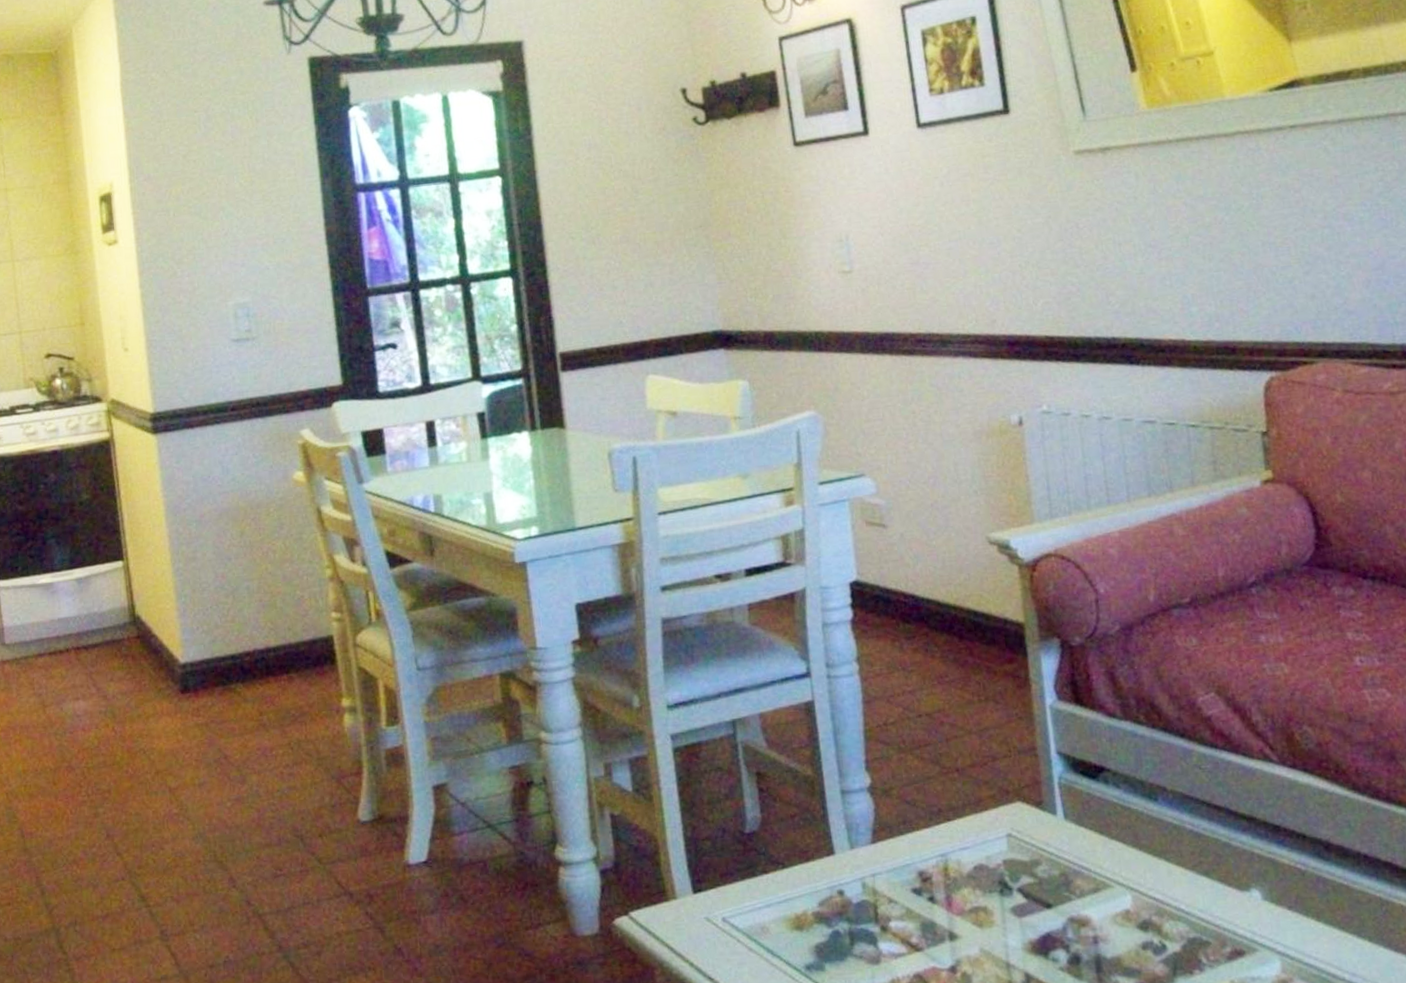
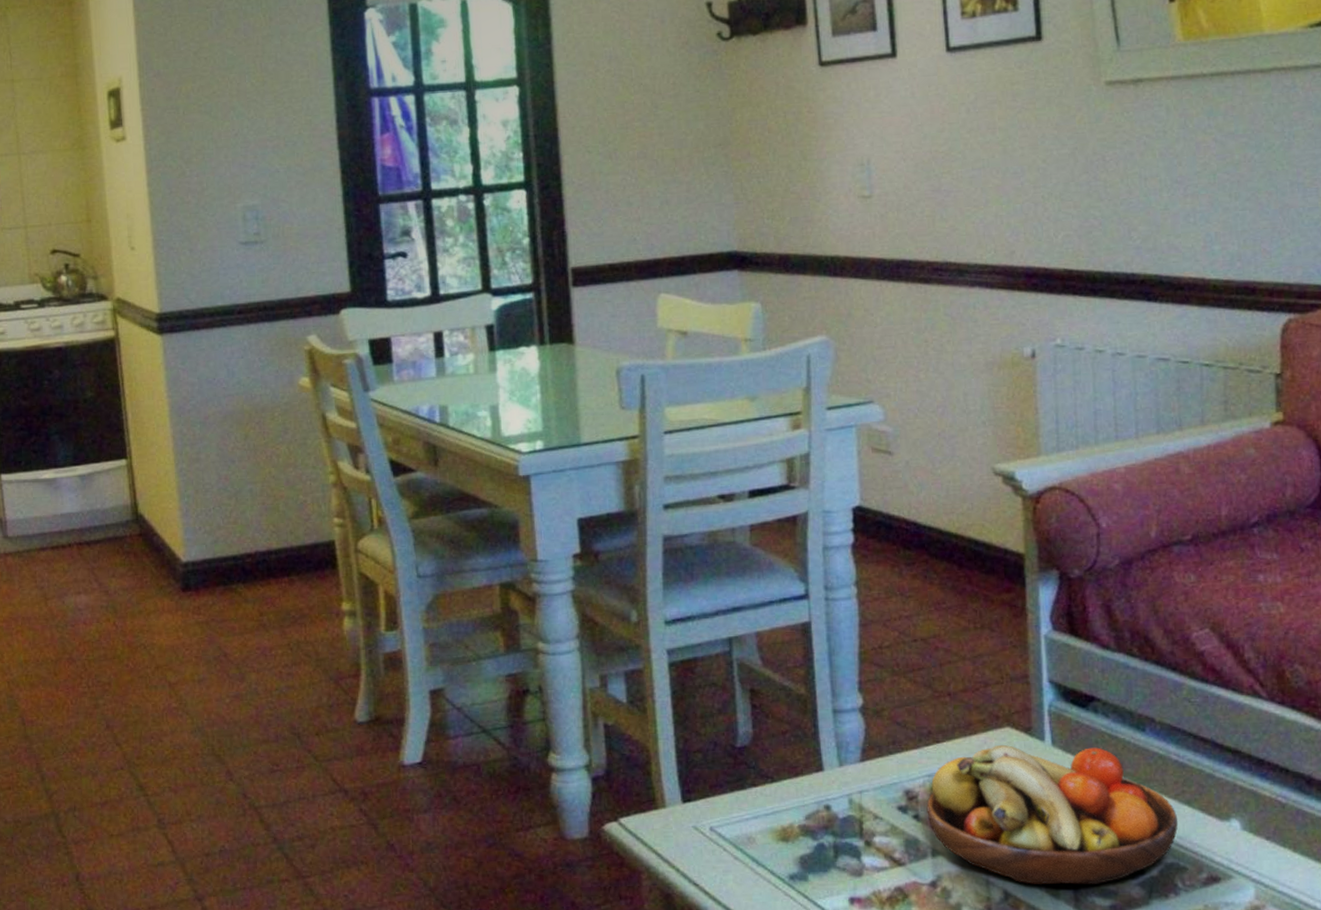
fruit bowl: none [941,819,1198,966] -> present [926,745,1179,885]

